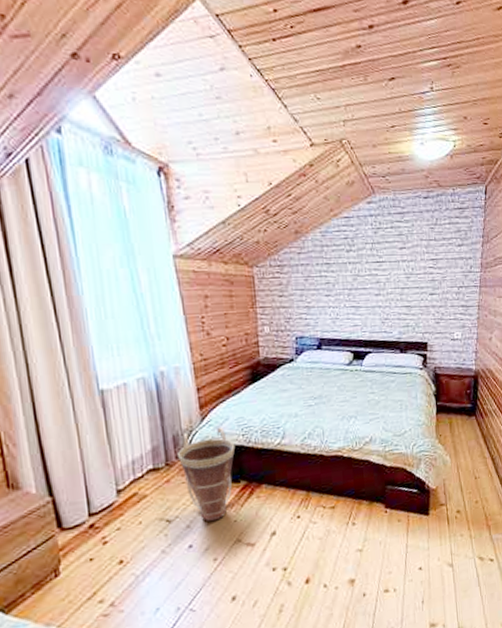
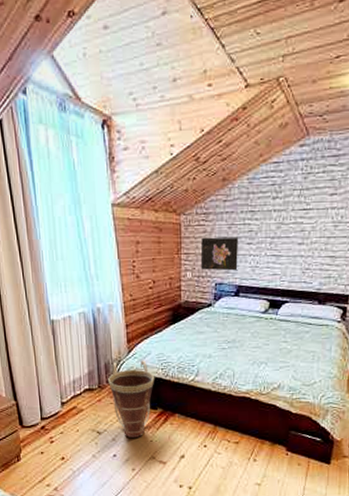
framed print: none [277,289,318,324] -> present [200,237,239,271]

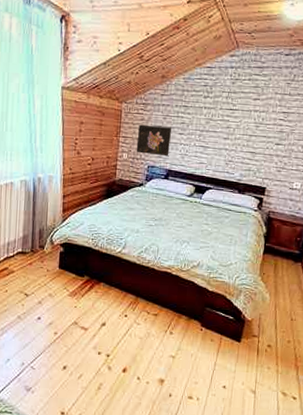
basket: present [108,360,155,439] -> none [41,229,85,303]

